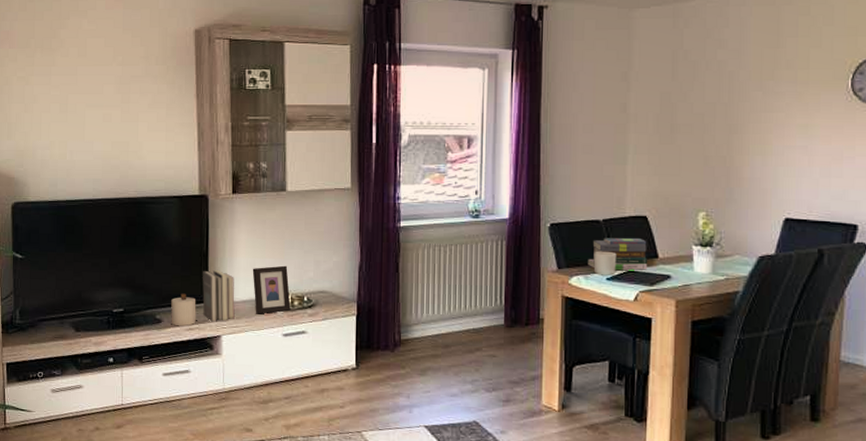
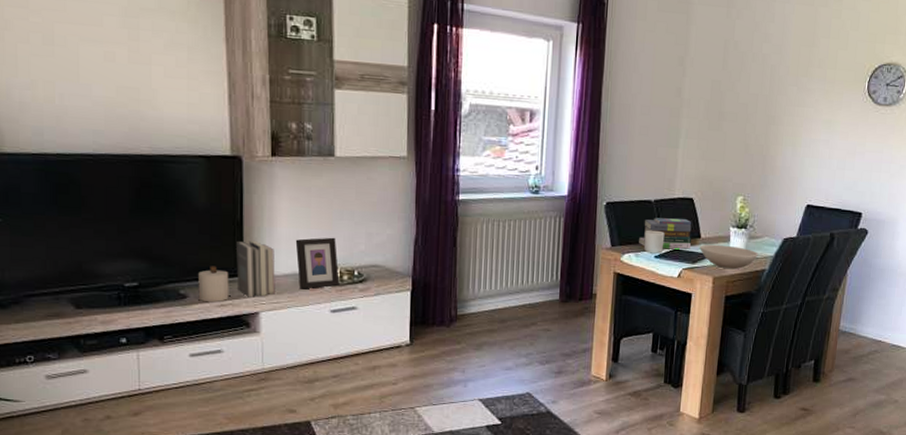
bowl: none [658,264,728,291] -> present [700,244,758,269]

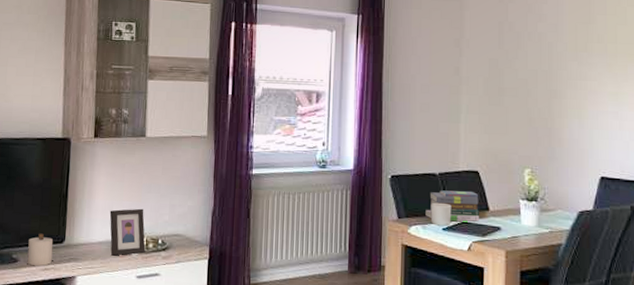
books: present [236,240,275,297] -> none [59,211,92,262]
bowl: present [700,244,758,269] -> none [489,217,552,243]

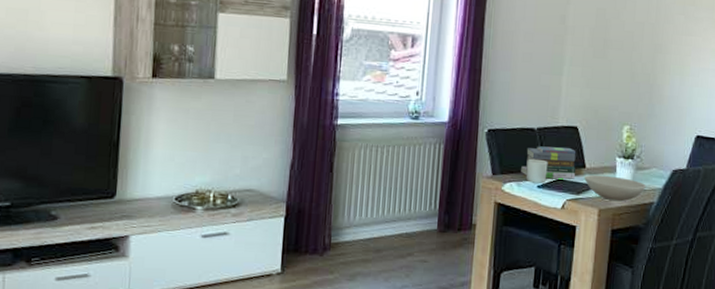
candle: present [27,233,53,267] -> none [69,187,102,225]
picture frame: present [109,208,146,256] -> none [170,160,213,213]
bowl: none [489,217,552,243] -> present [584,174,646,201]

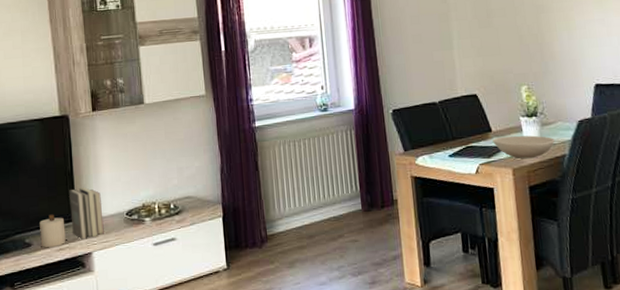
candle: none [69,187,102,225] -> present [39,214,66,248]
books: none [109,161,149,220] -> present [69,188,104,240]
books: present [521,146,577,179] -> none [430,114,484,147]
mug: present [525,158,548,184] -> none [434,130,457,153]

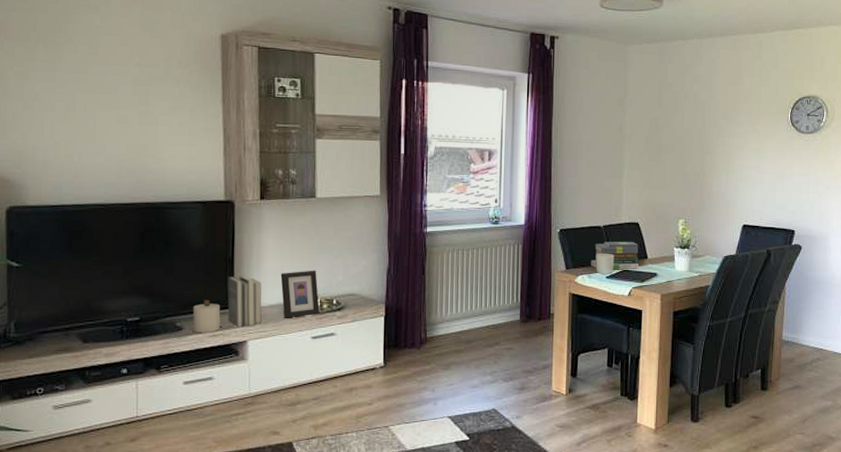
picture frame: none [117,175,159,227] -> present [280,270,320,318]
books: none [430,114,484,147] -> present [591,241,640,270]
mug: none [434,130,457,153] -> present [595,253,614,274]
bowl: present [493,135,555,159] -> none [647,264,701,286]

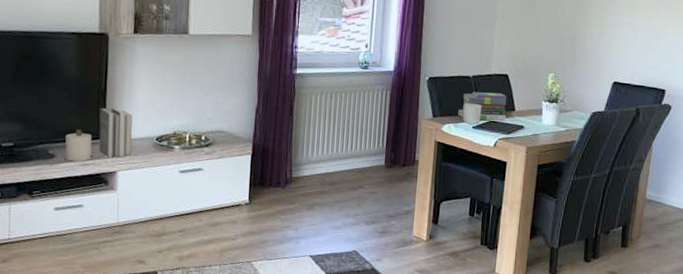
picture frame: present [280,270,320,318] -> none [151,105,189,151]

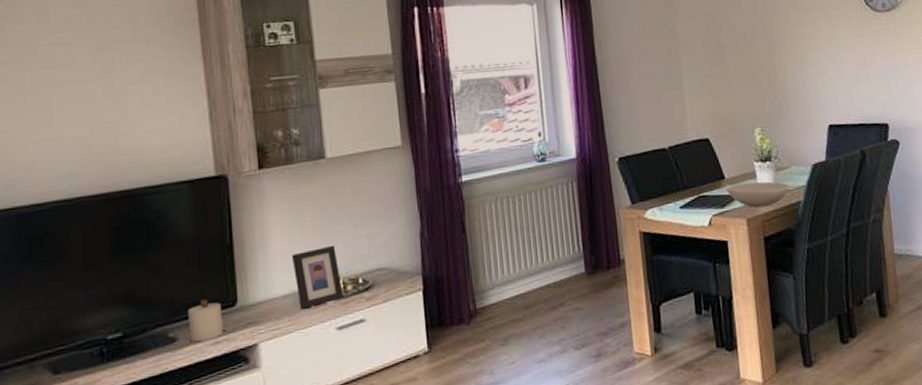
books: present [99,107,133,158] -> none [228,264,274,329]
picture frame: none [151,105,189,151] -> present [291,245,344,309]
books: present [458,92,507,121] -> none [660,161,717,198]
mug: present [462,103,482,125] -> none [664,178,688,205]
bowl: none [514,116,568,140] -> present [726,181,790,208]

